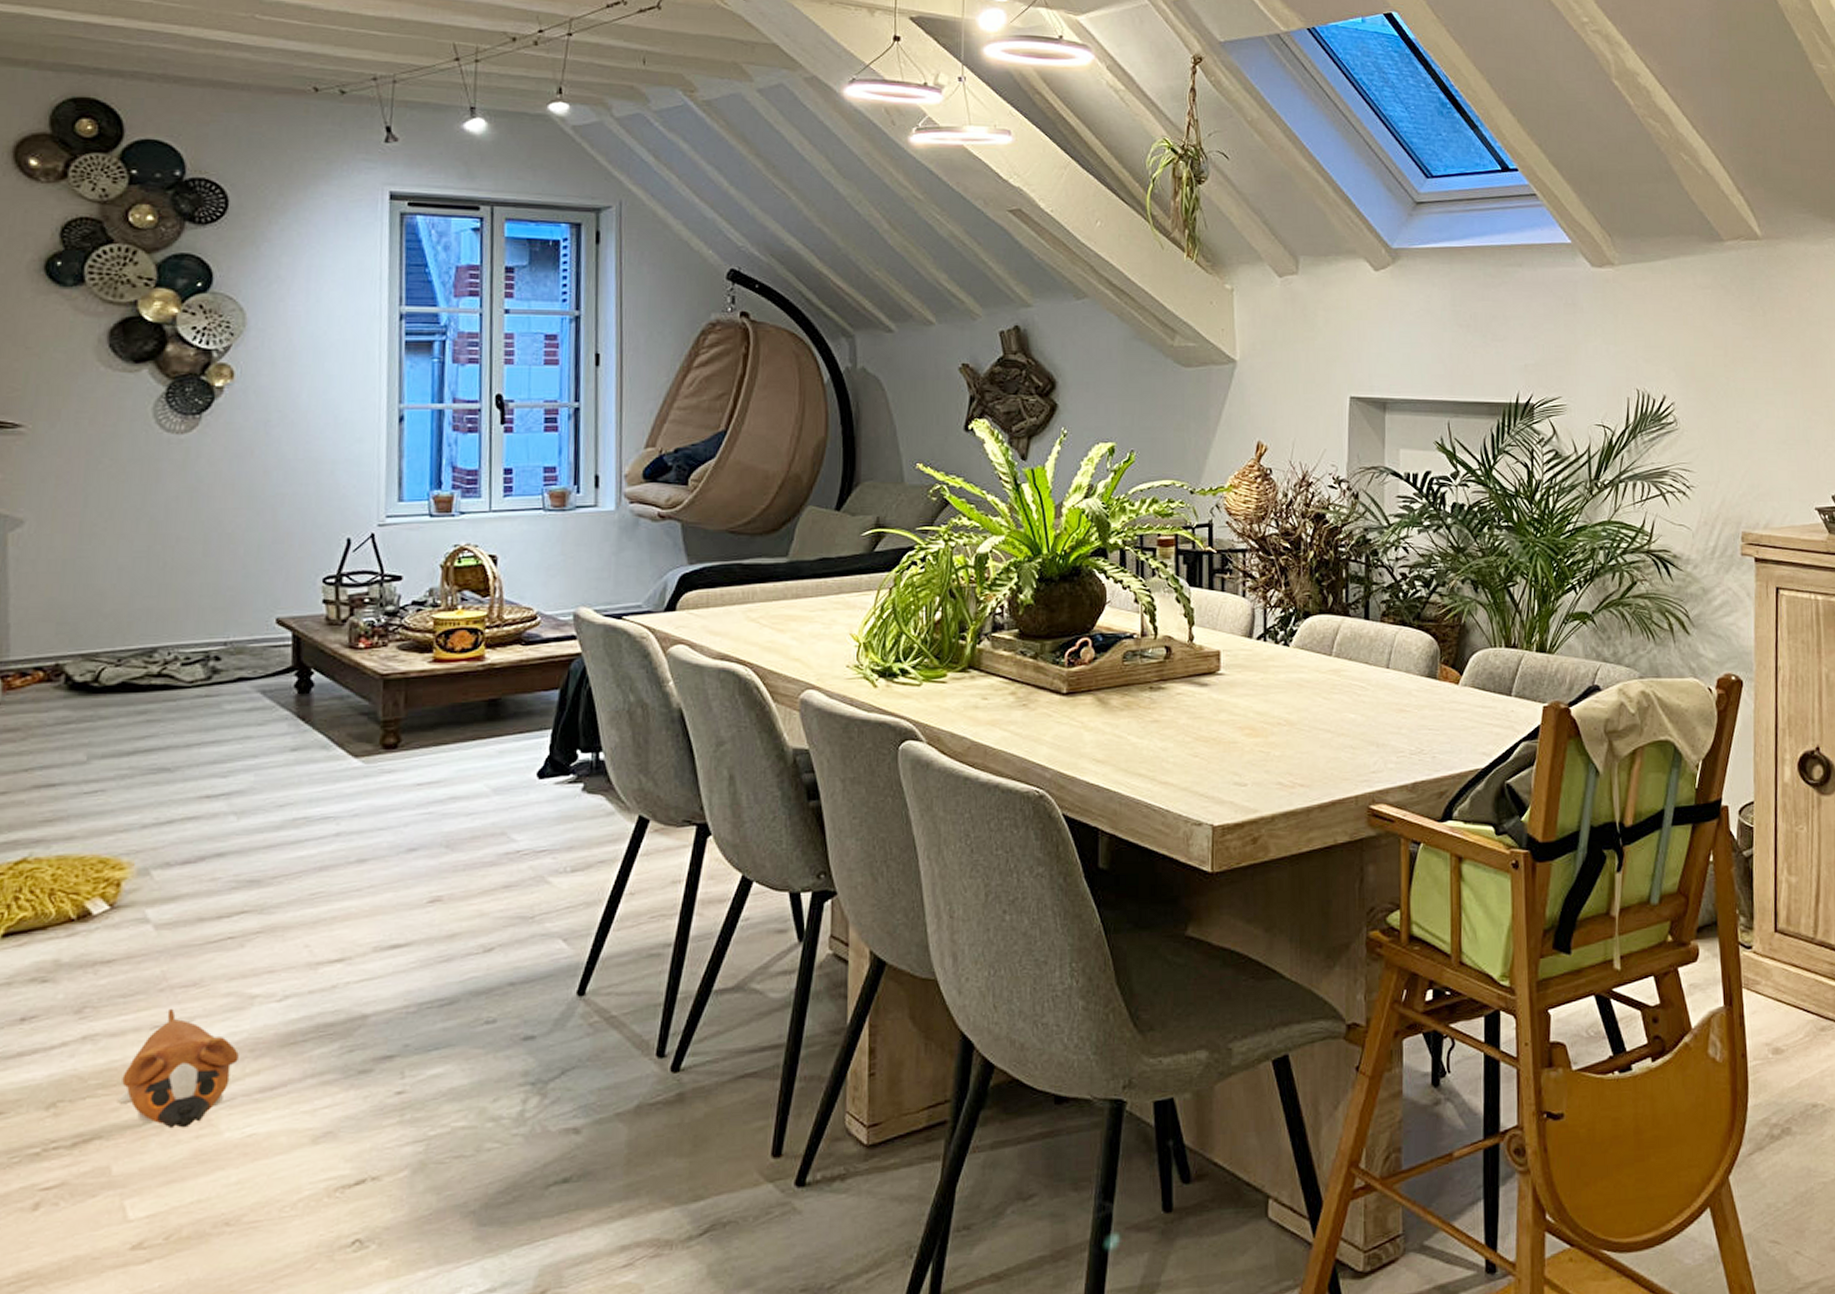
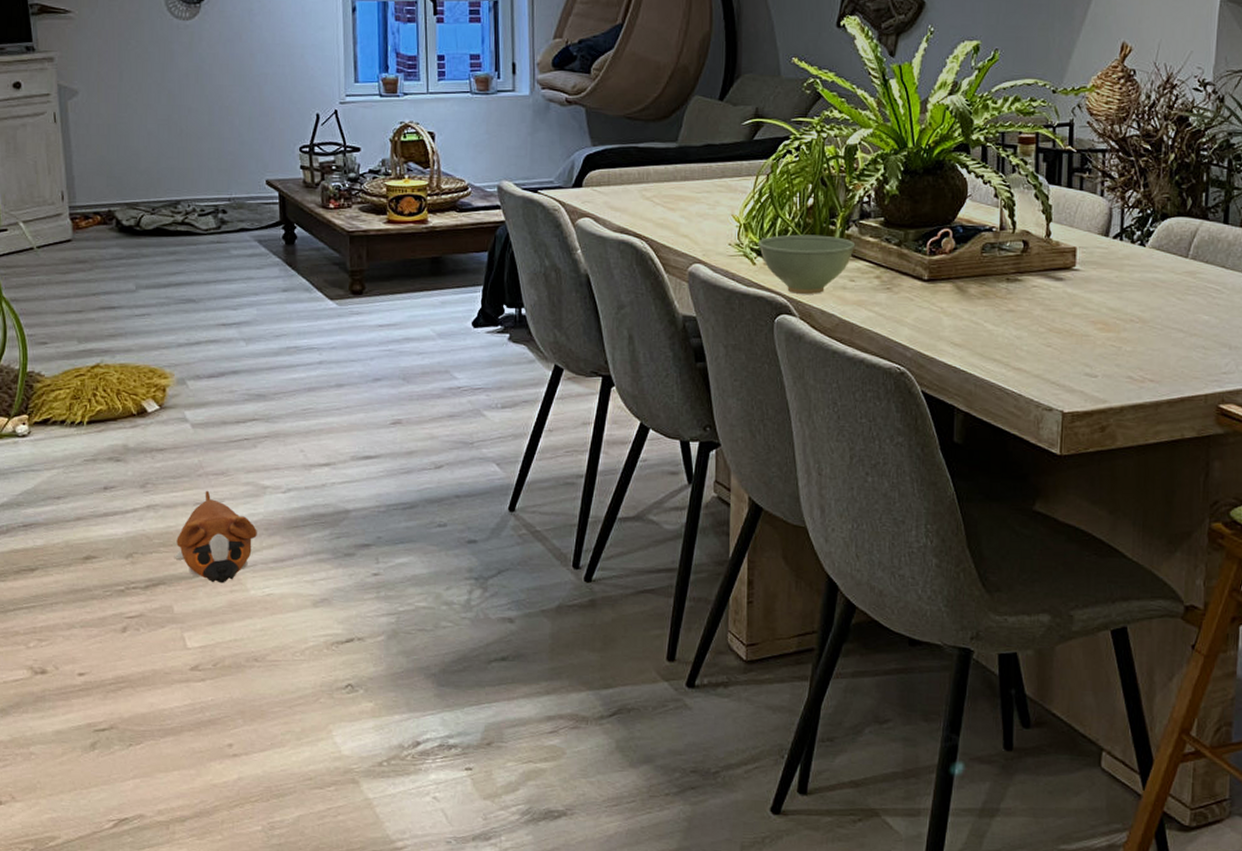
bowl: none [880,651,988,716] -> present [759,234,856,294]

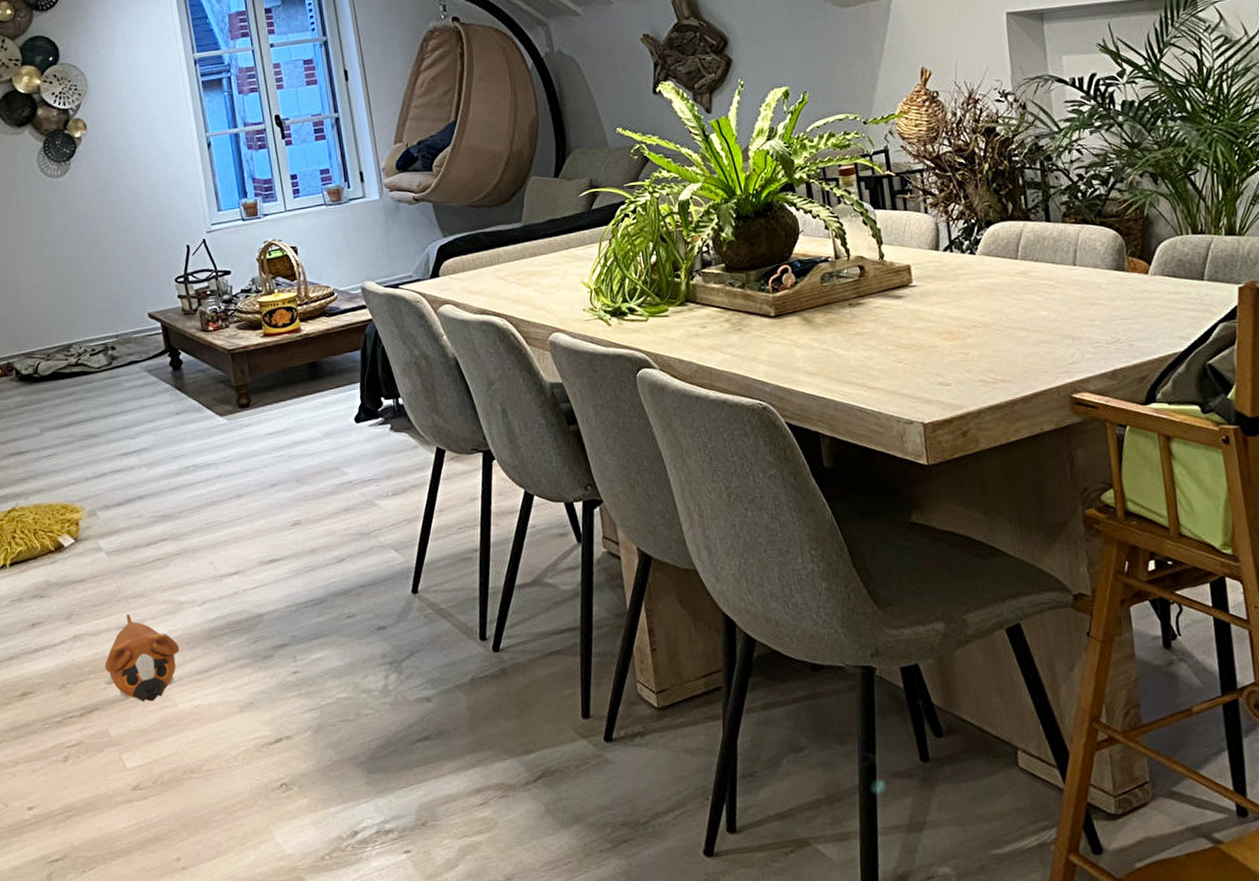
bowl: present [759,234,856,294] -> none [610,288,702,347]

